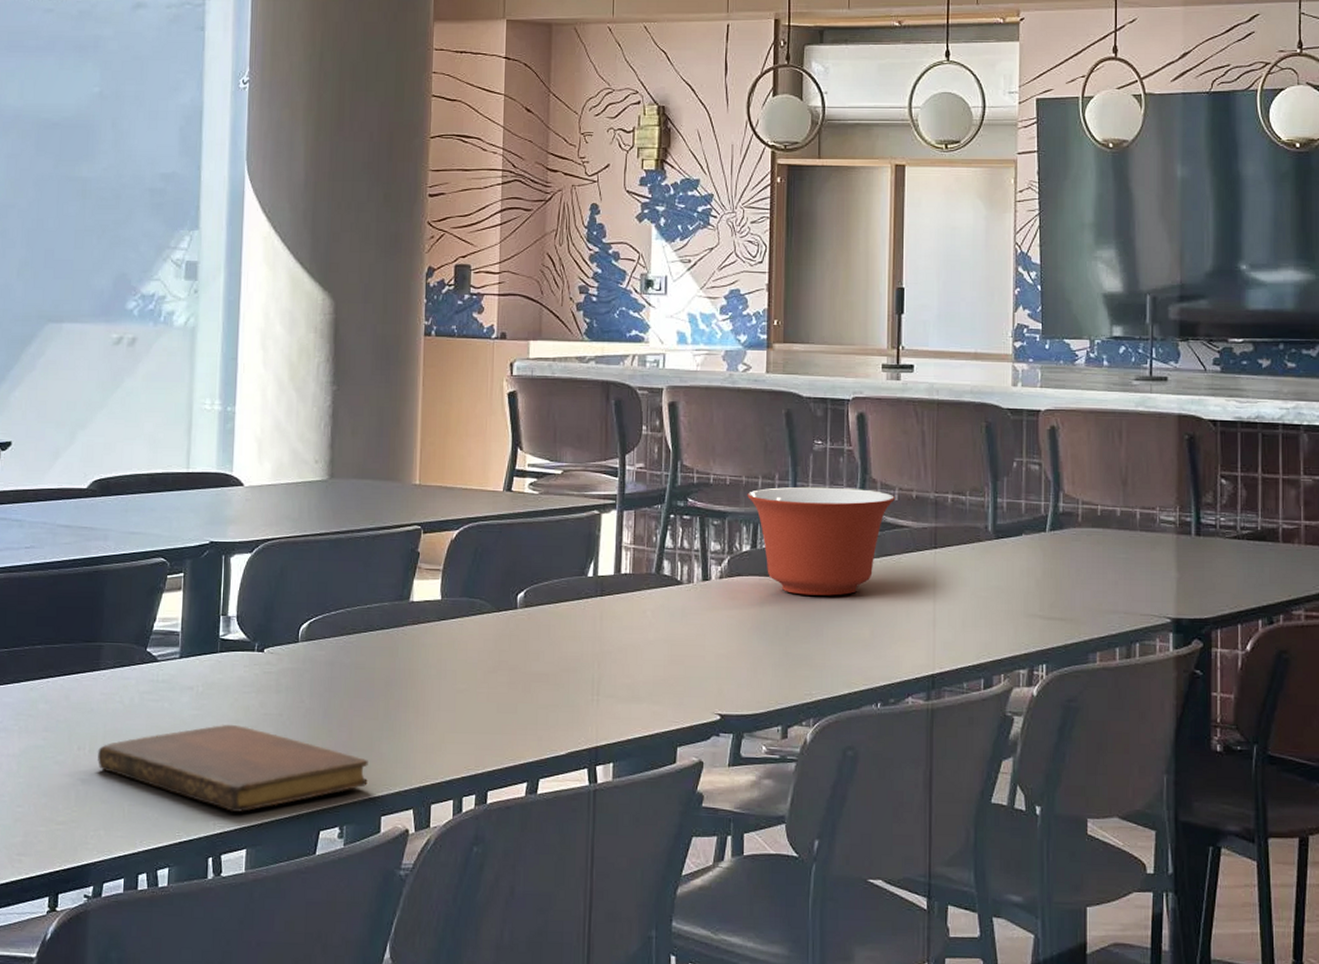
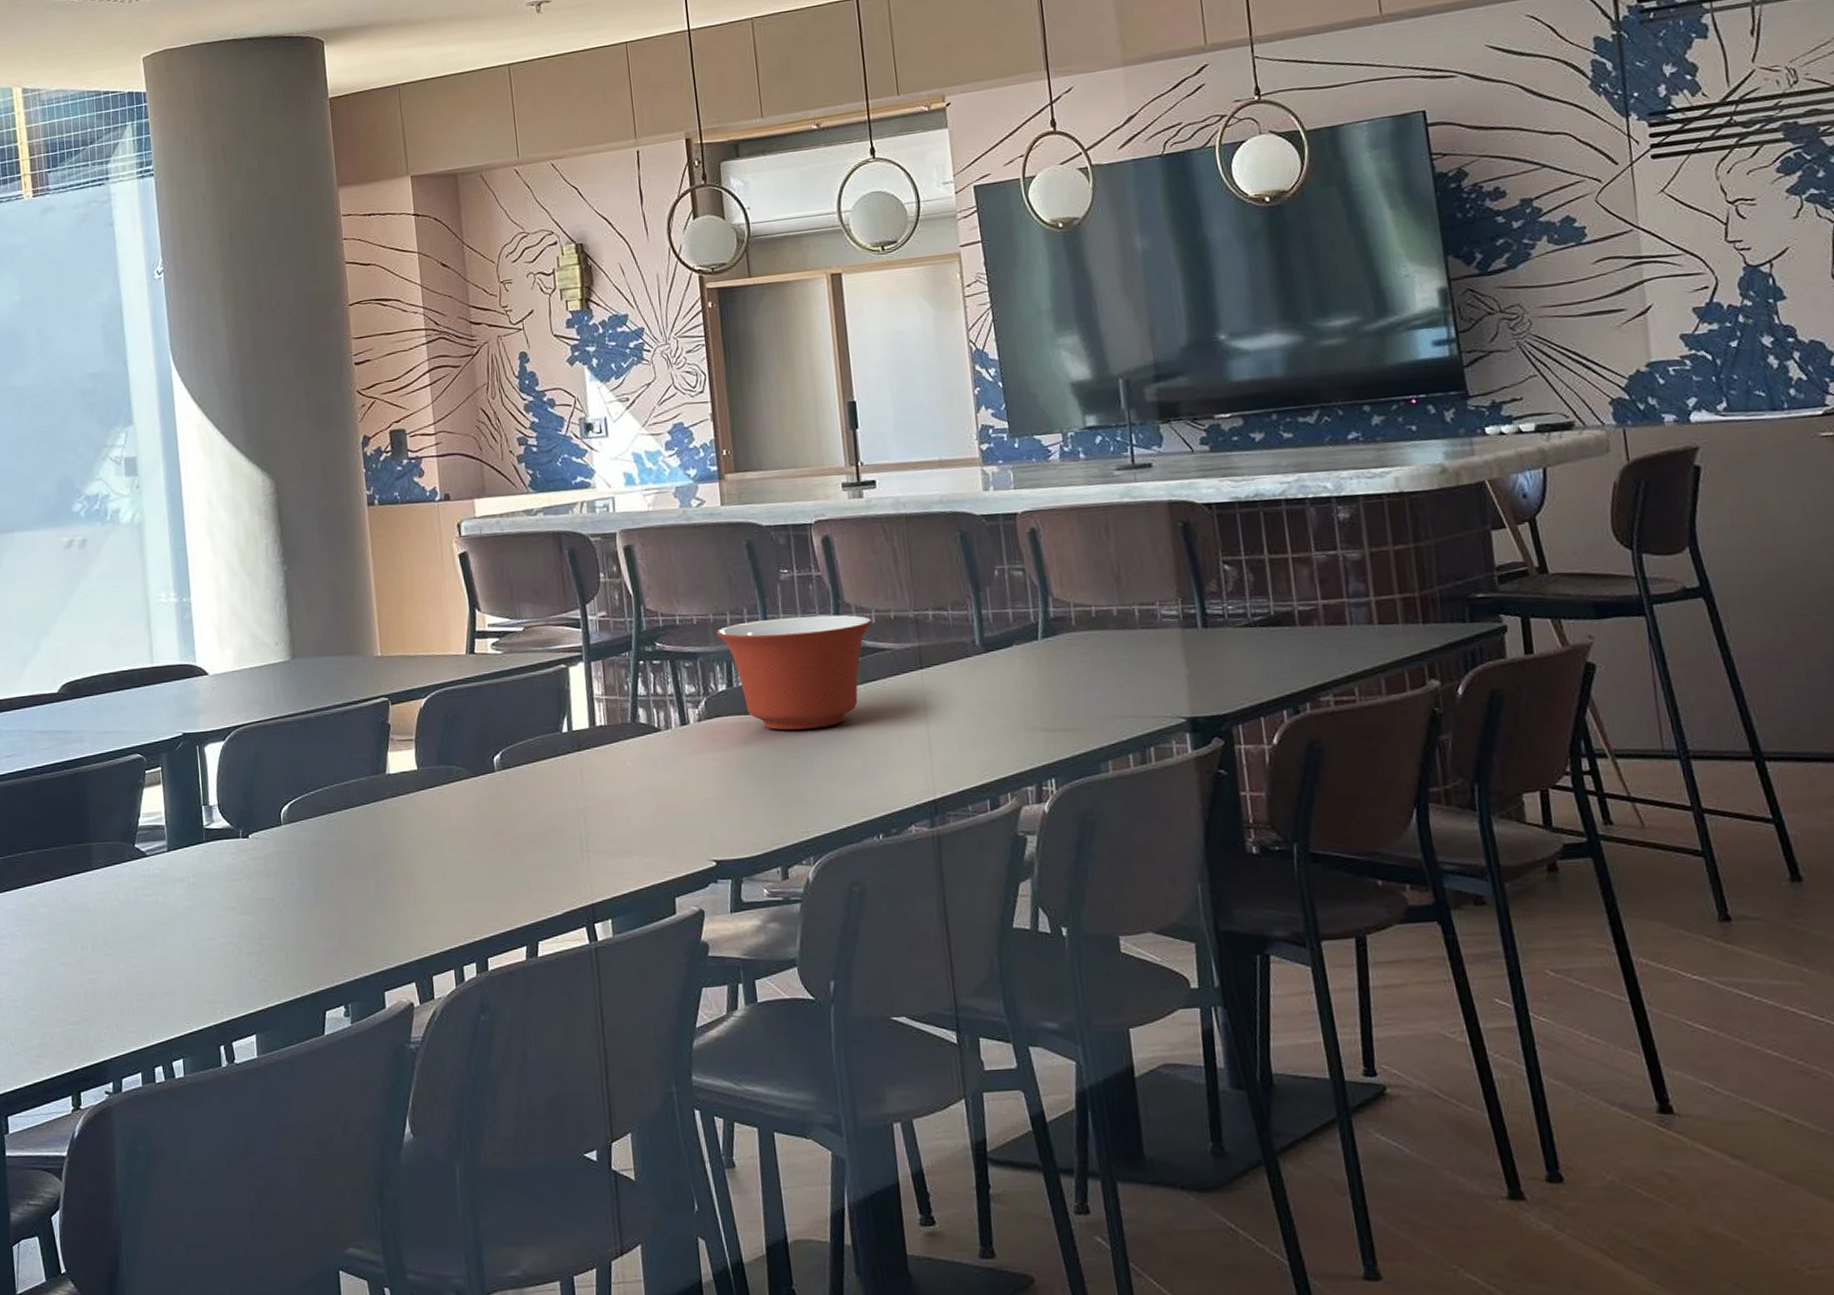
notebook: present [98,724,368,813] -> none [101,912,367,1000]

